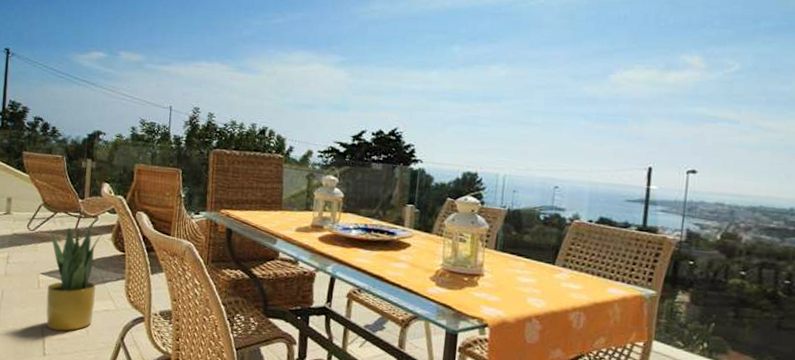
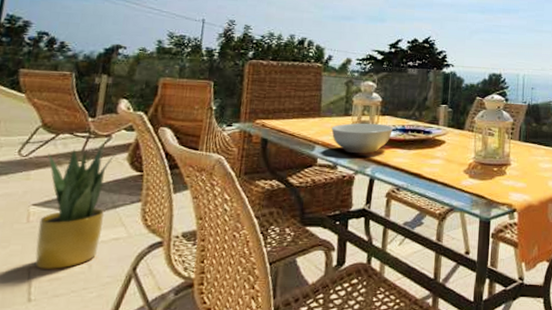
bowl: none [292,218,355,251] -> present [331,123,393,153]

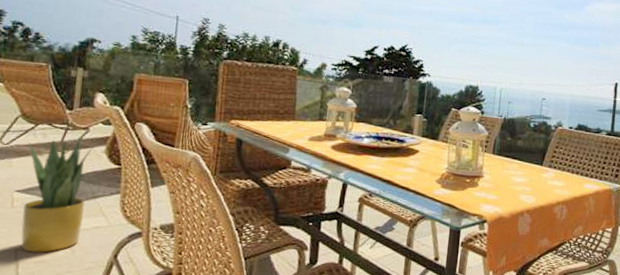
bowl: present [331,123,393,153] -> none [305,128,367,159]

